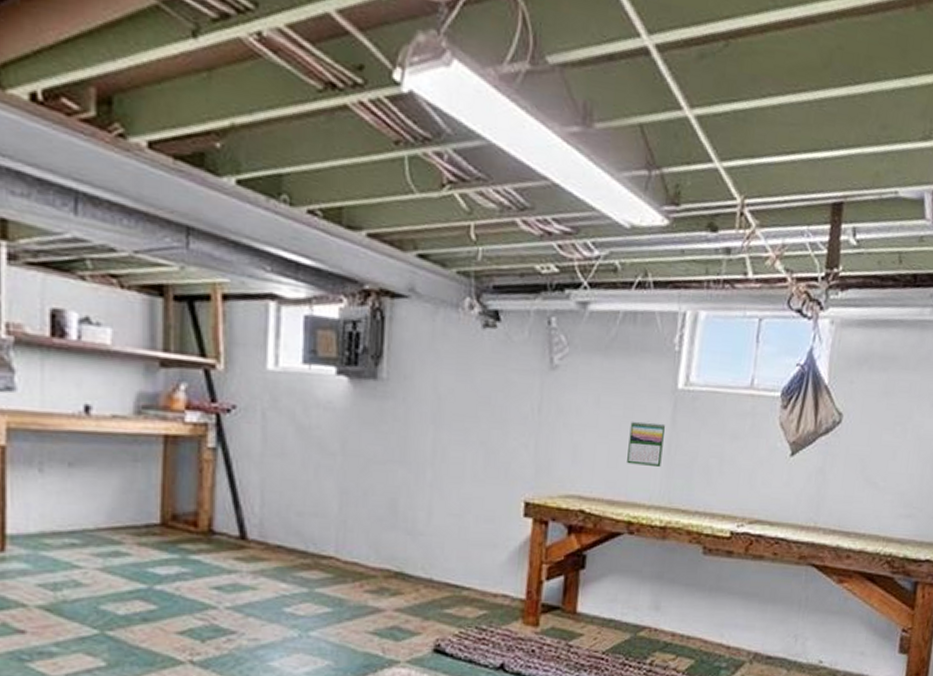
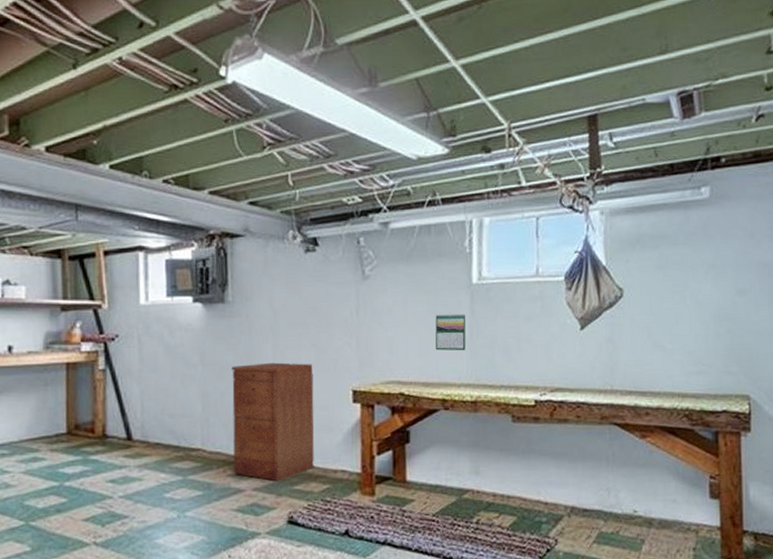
filing cabinet: none [373,459,480,603] -> present [232,362,314,482]

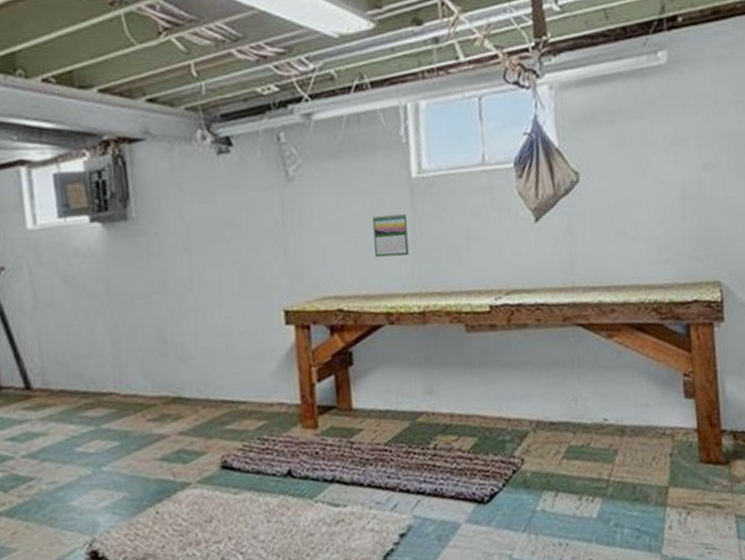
filing cabinet: present [232,362,314,482] -> none [142,284,247,423]

